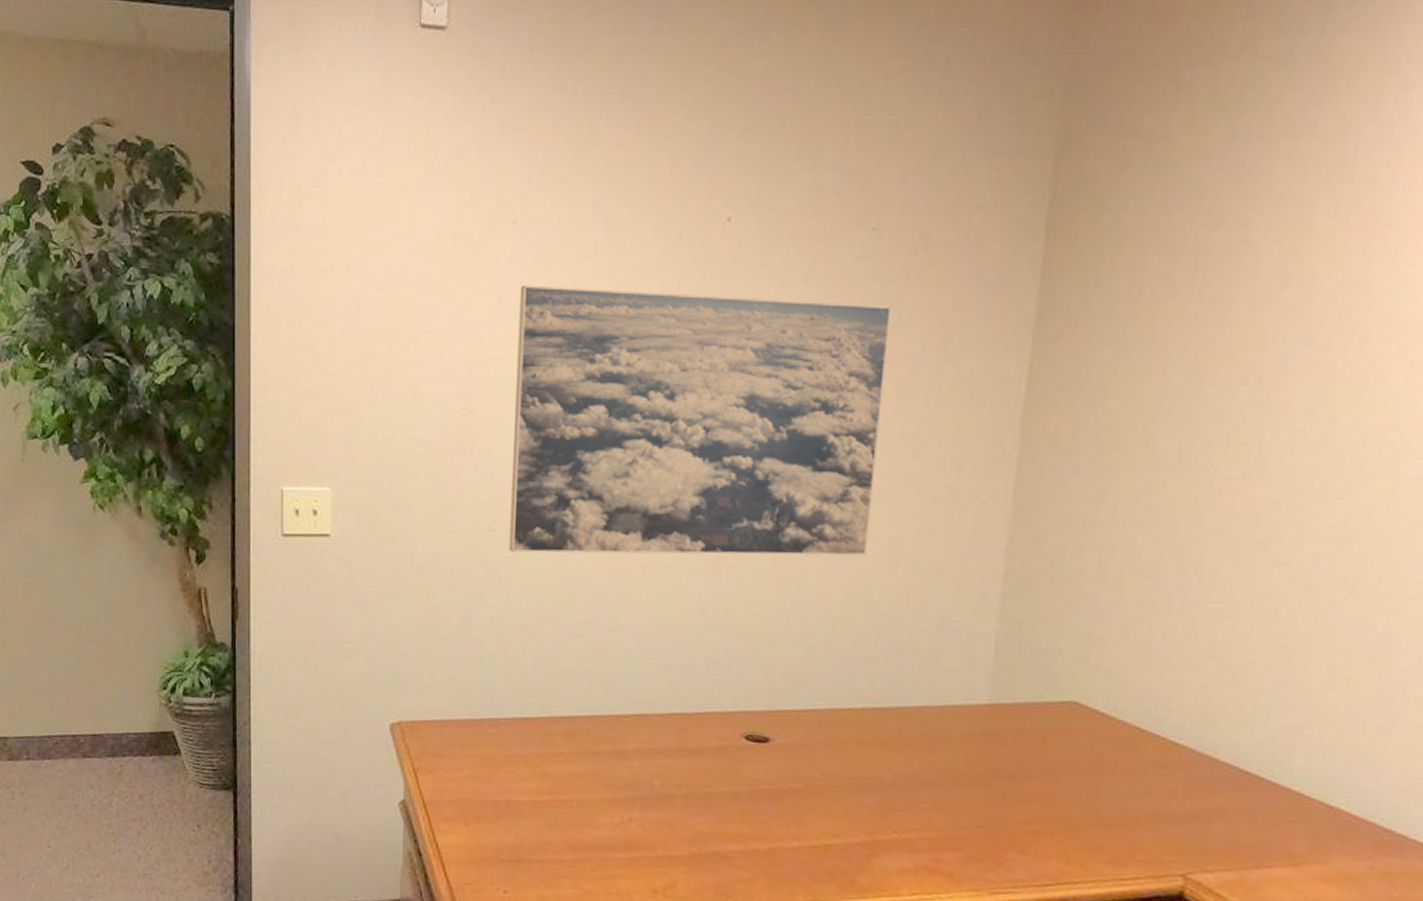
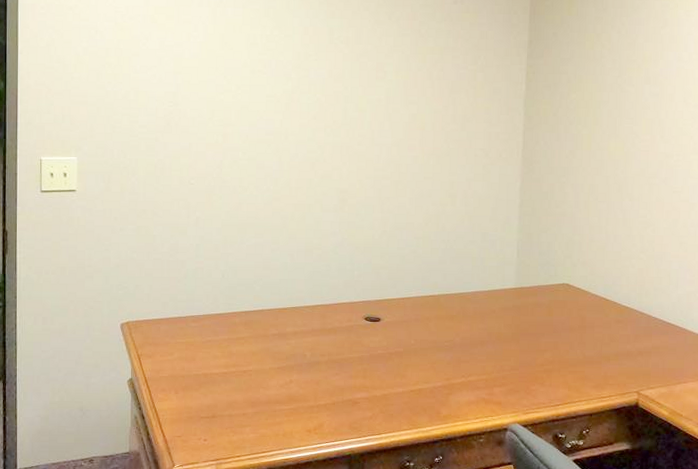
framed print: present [508,284,893,556] -> none [203,19,444,199]

